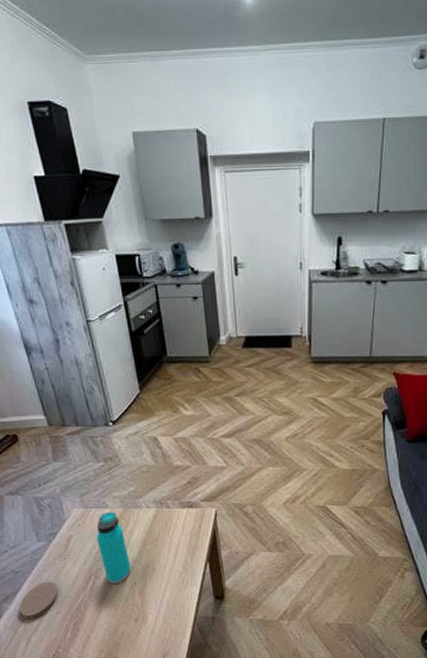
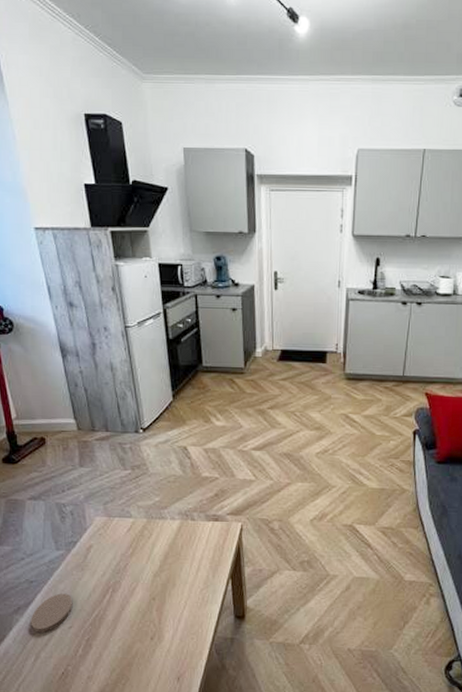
water bottle: present [96,511,131,584] -> none [117,521,151,599]

